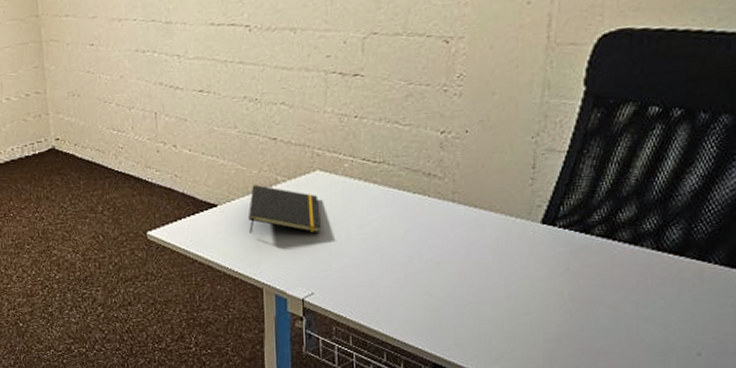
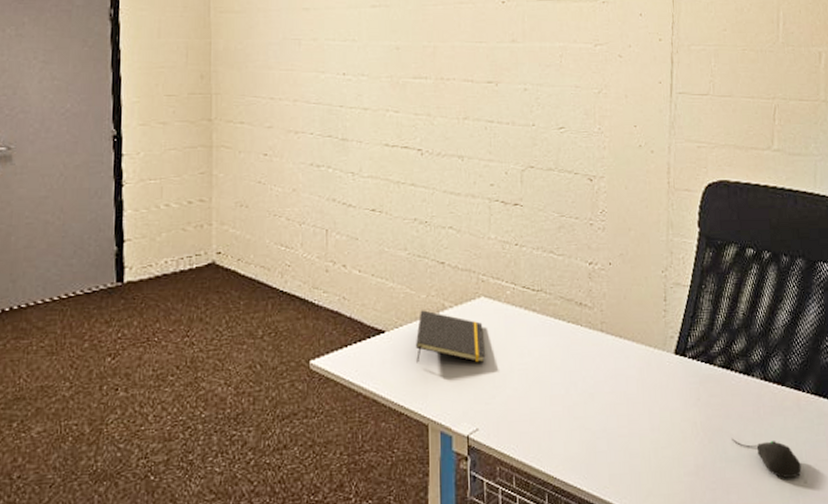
computer mouse: none [606,308,696,351] -> present [731,438,802,479]

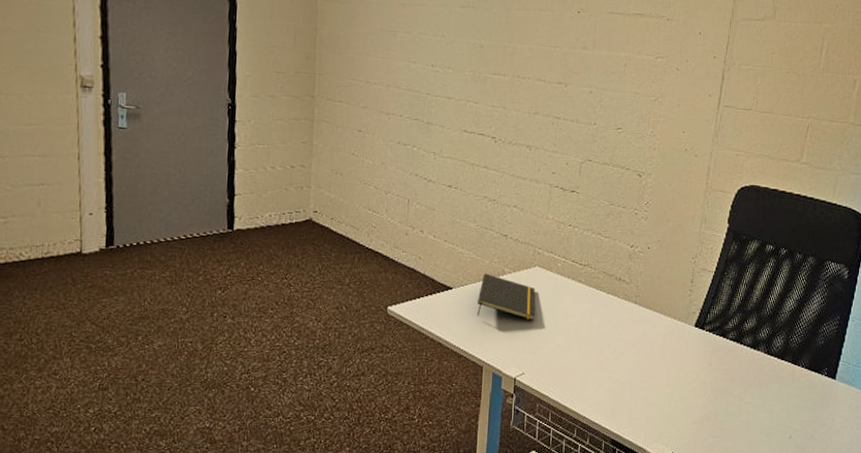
computer mouse: present [731,438,802,479] -> none [733,398,789,434]

